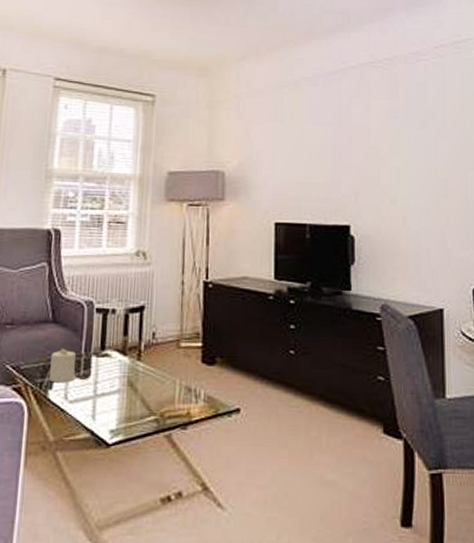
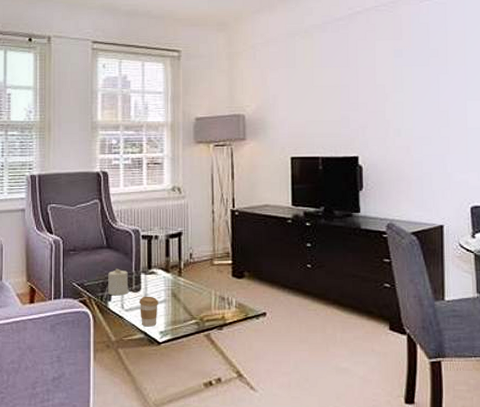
coffee cup: none [86,384,111,424] -> present [139,296,158,327]

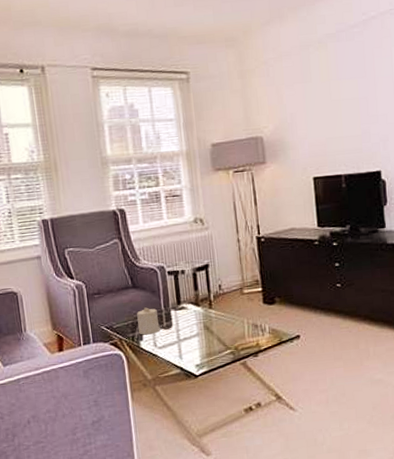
coffee cup: present [139,296,158,327] -> none [171,331,192,362]

